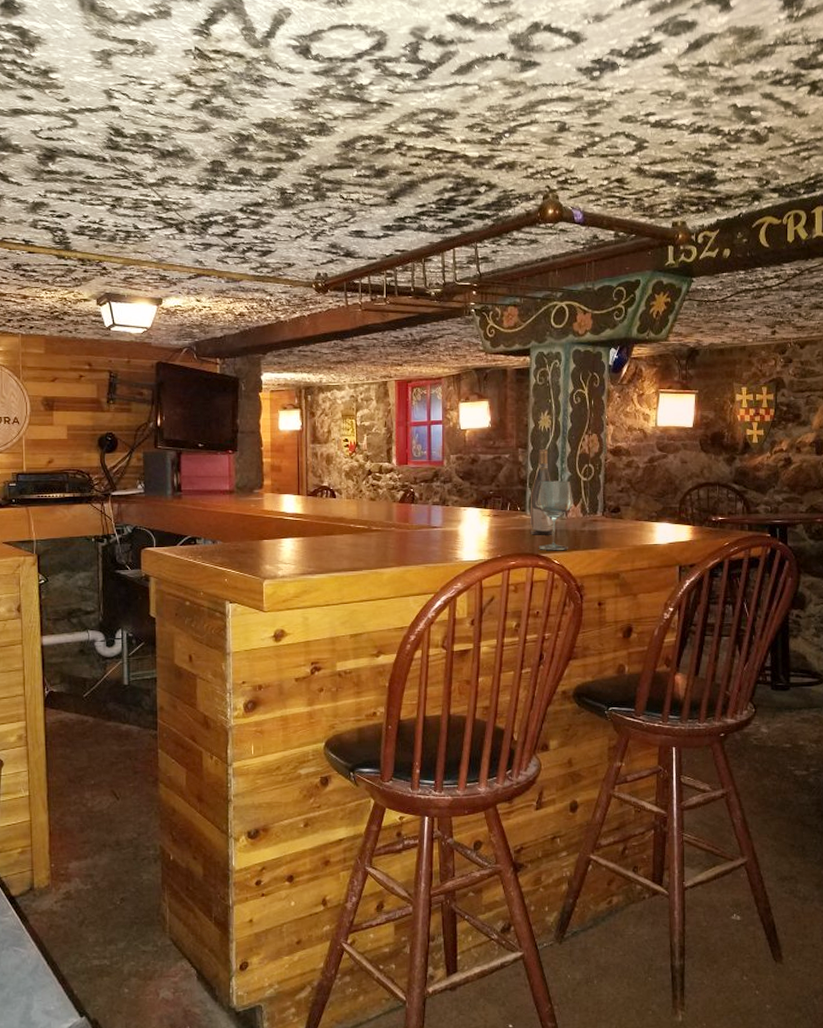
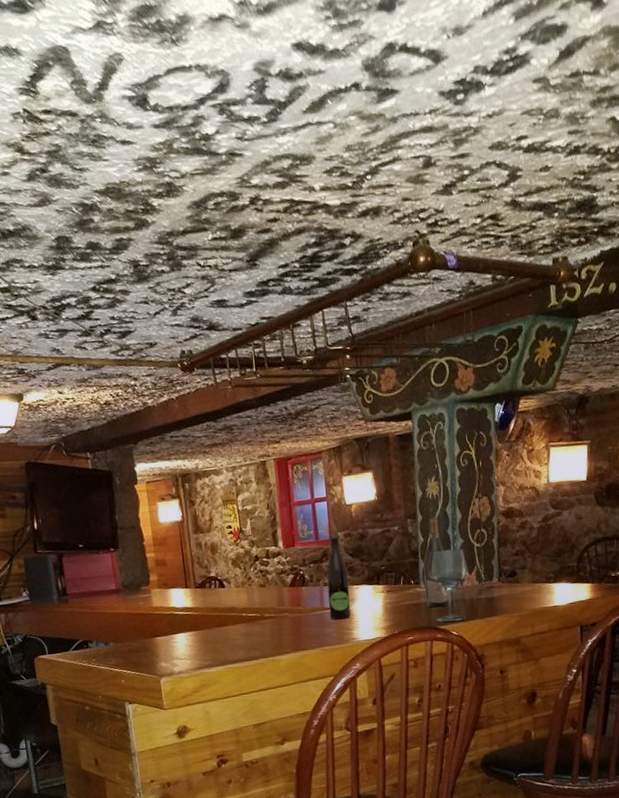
bottle: none [435,457,457,539] -> present [326,535,351,620]

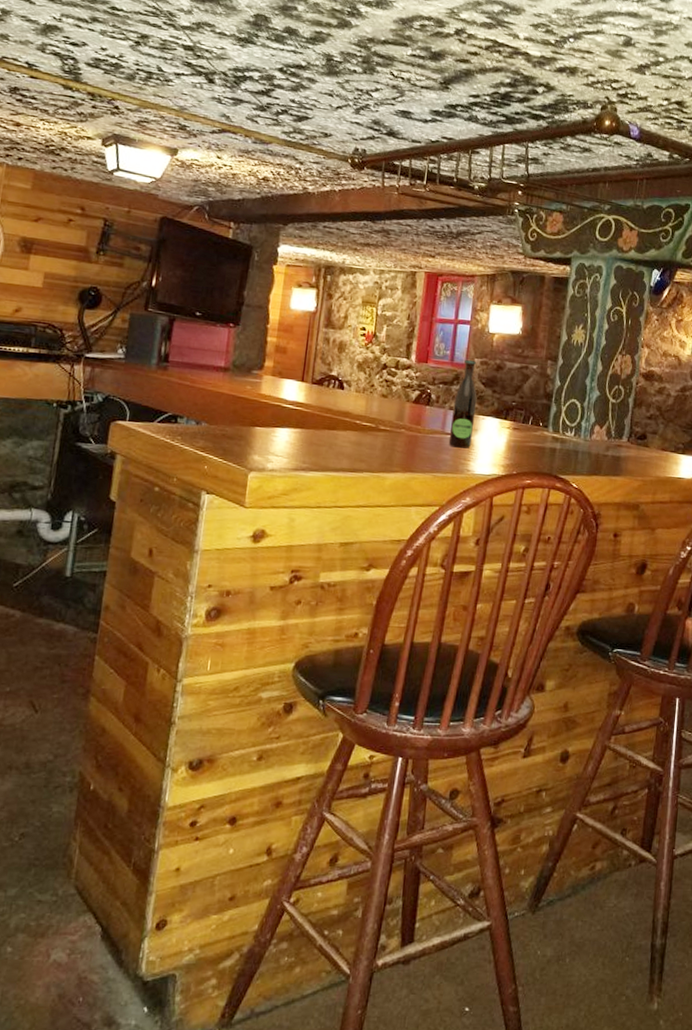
wine bottle: present [423,516,450,608] -> none [550,363,579,456]
wine glass: present [429,548,468,622] -> none [557,397,600,474]

